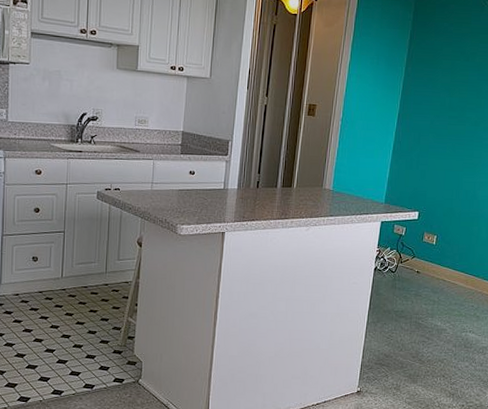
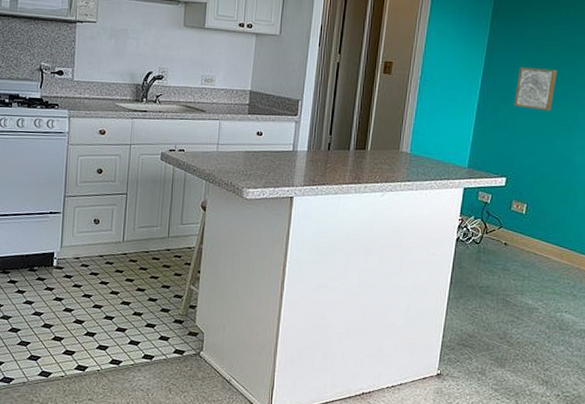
wall art: none [426,109,464,151] -> present [514,66,557,111]

